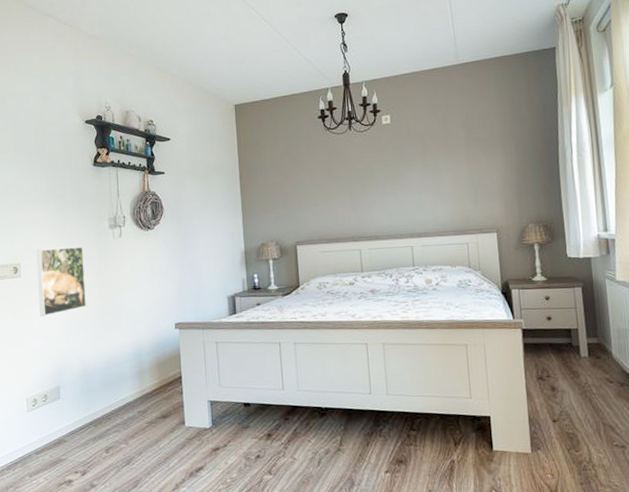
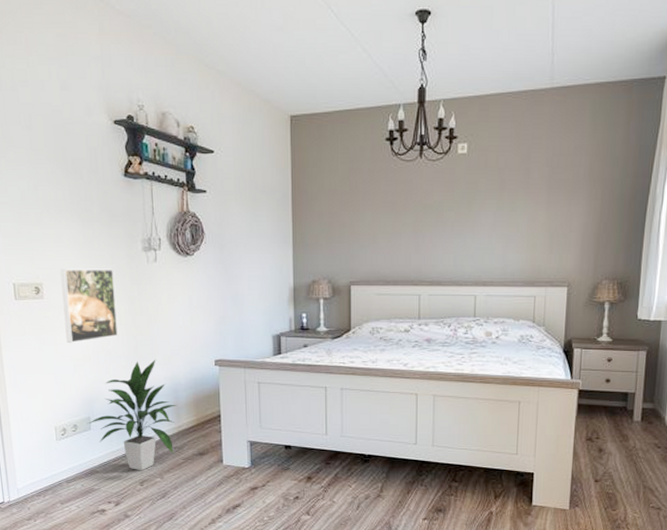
indoor plant: none [56,326,141,437] -> present [87,359,177,470]

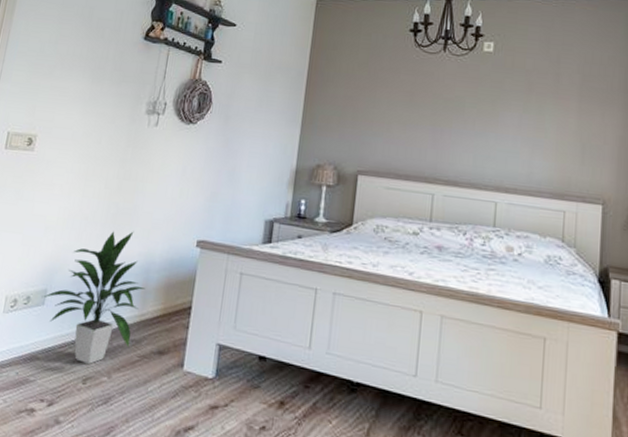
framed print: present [60,268,119,343] -> none [44,122,112,203]

